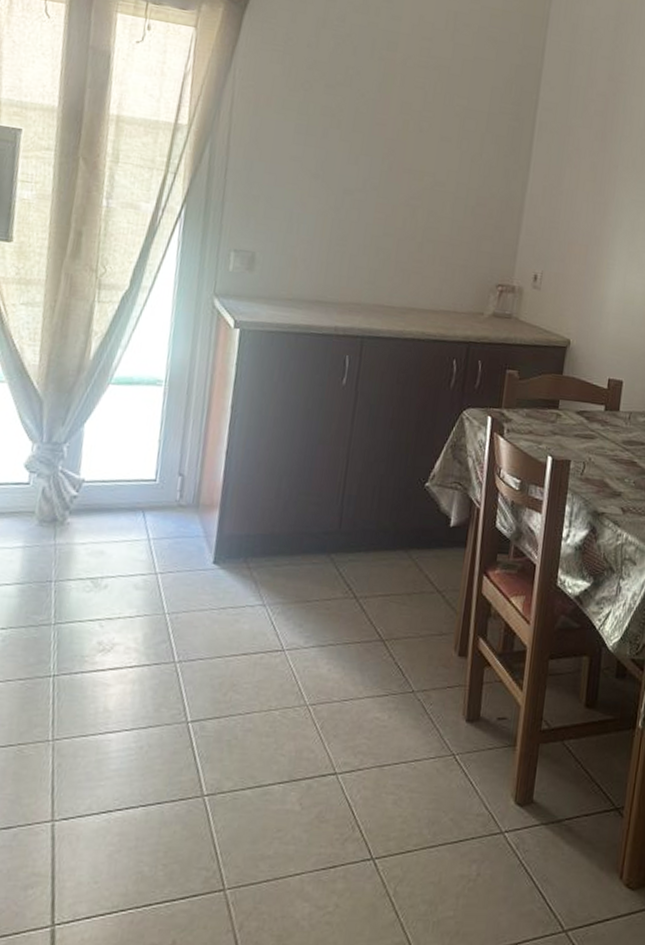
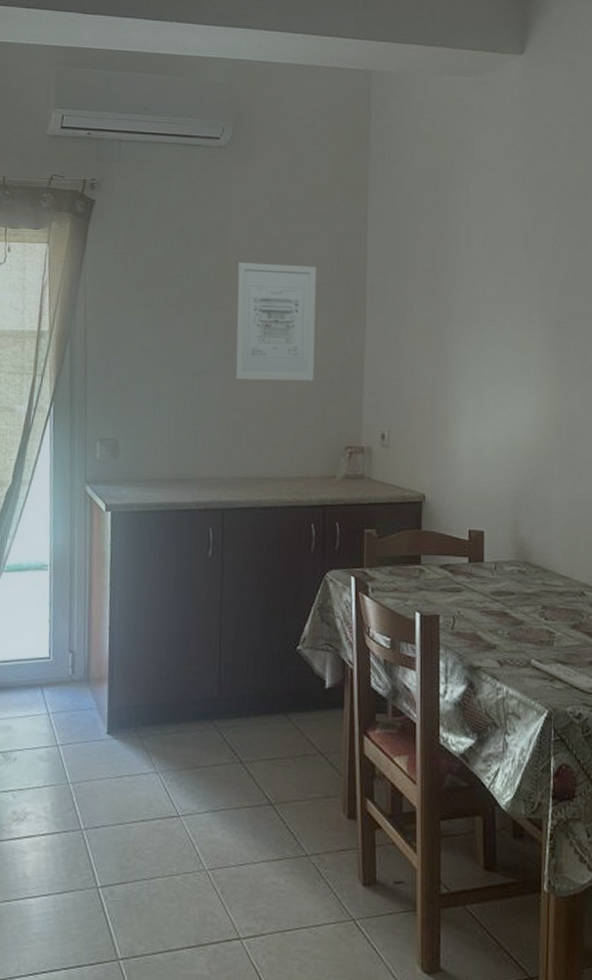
wall art: none [390,78,488,214] -> present [235,262,317,381]

